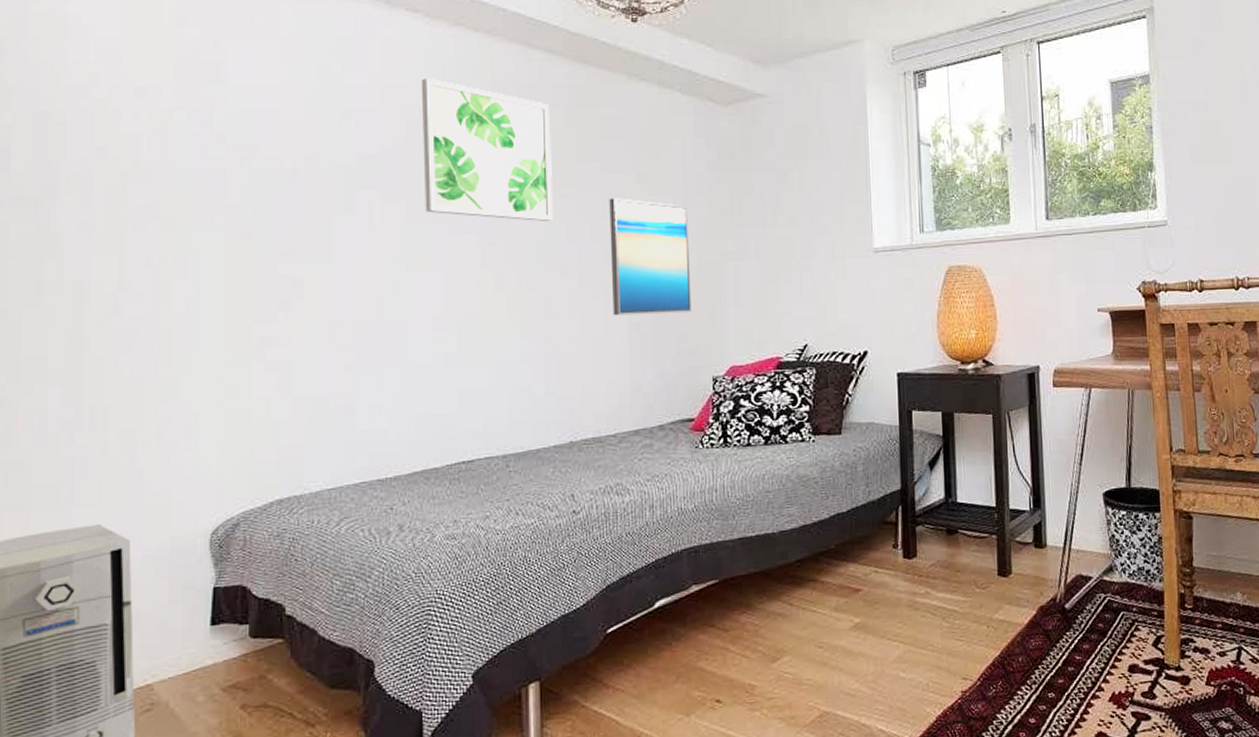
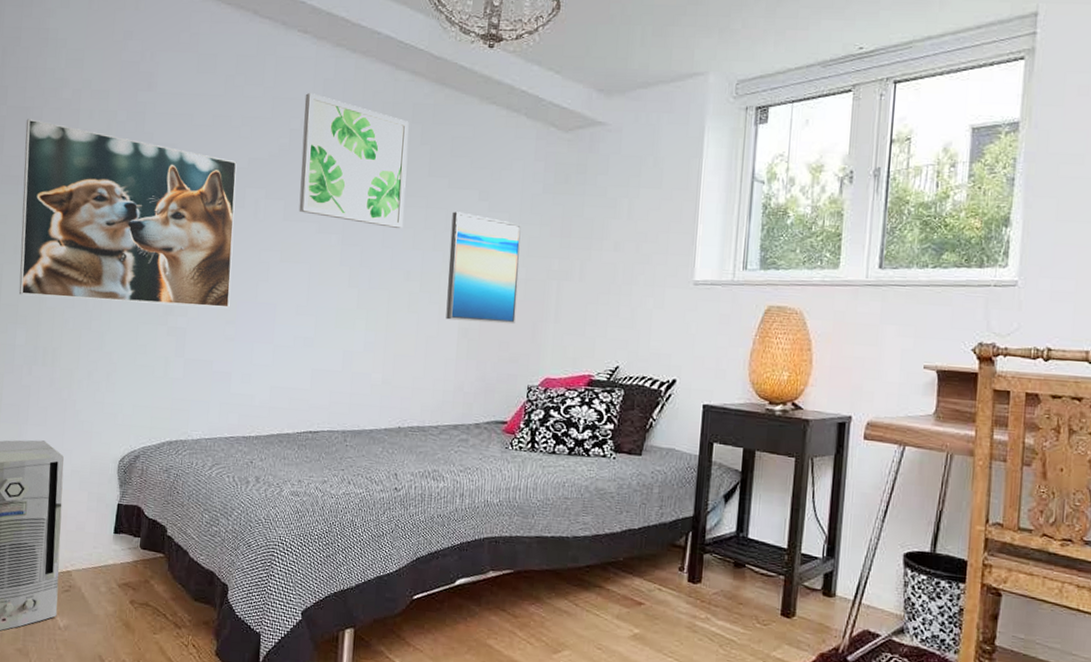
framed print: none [42,126,346,345] -> present [19,119,237,308]

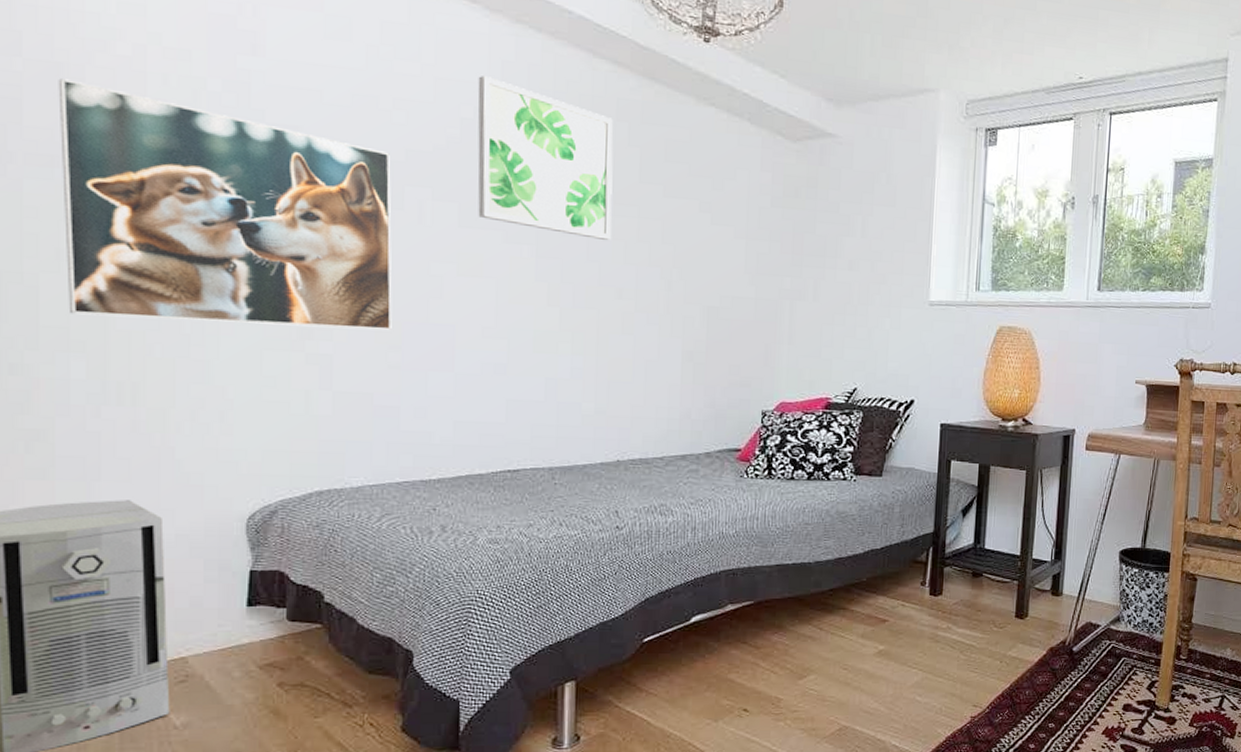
wall art: present [446,211,522,325] -> none [667,223,750,347]

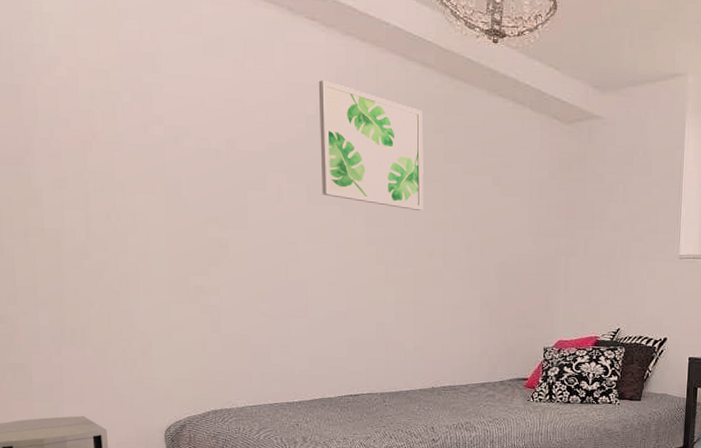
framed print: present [58,78,392,330] -> none [18,97,261,286]

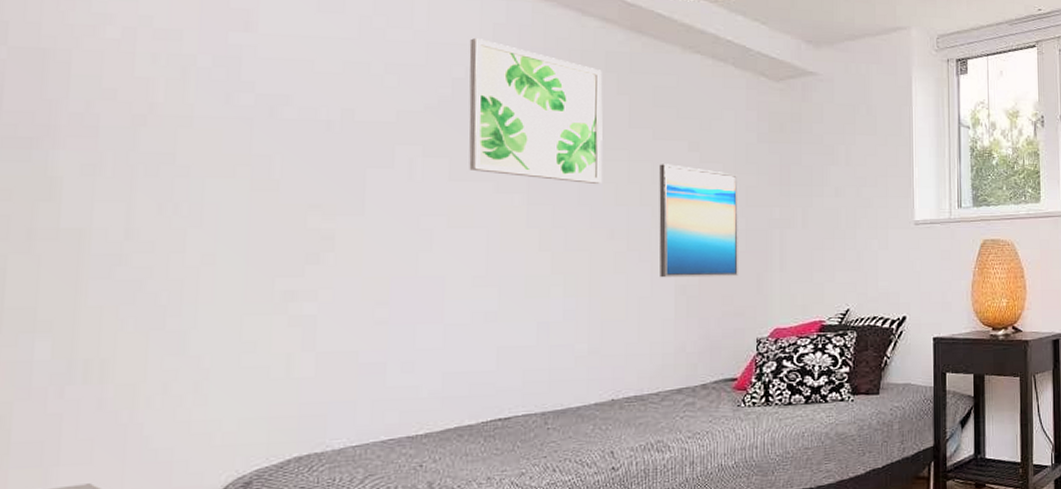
wall art: none [468,195,532,295] -> present [659,164,738,278]

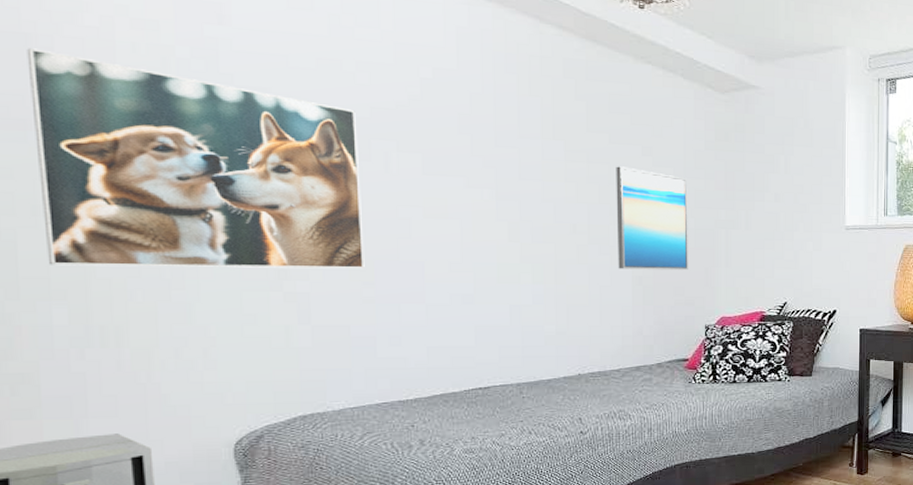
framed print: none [37,63,381,294] -> present [26,48,365,269]
wall art: present [469,38,603,184] -> none [435,40,563,182]

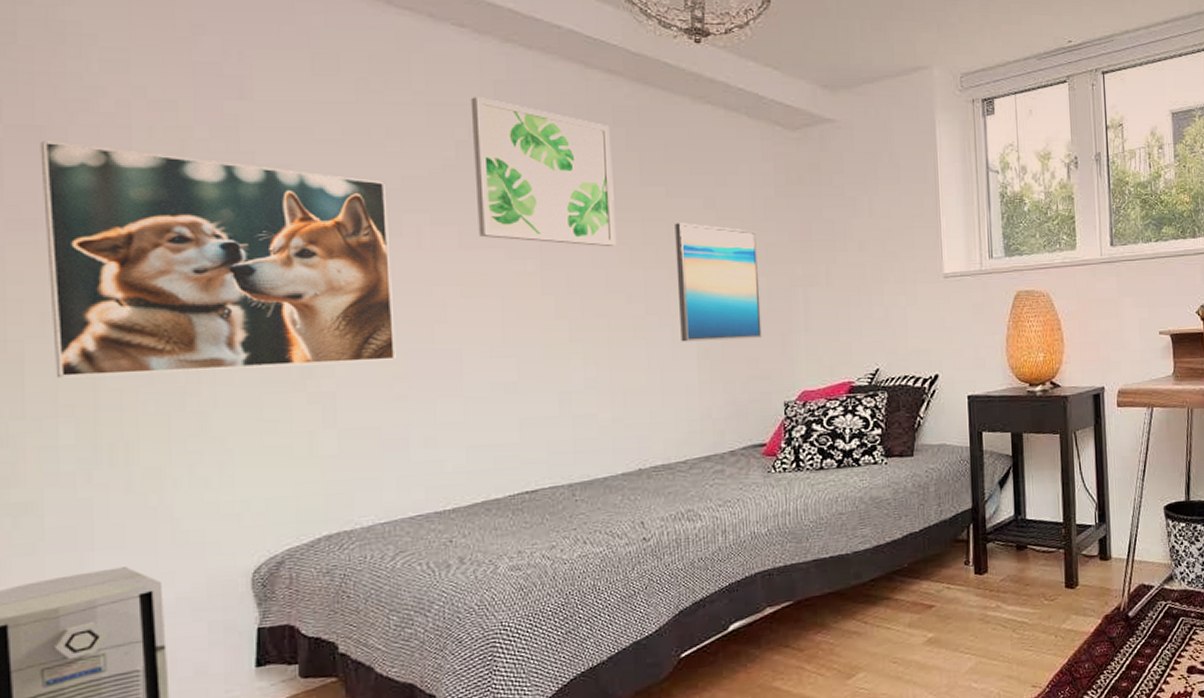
wall art: none [435,40,563,182] -> present [470,97,616,246]

